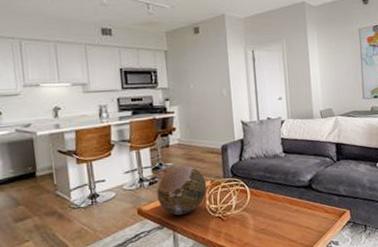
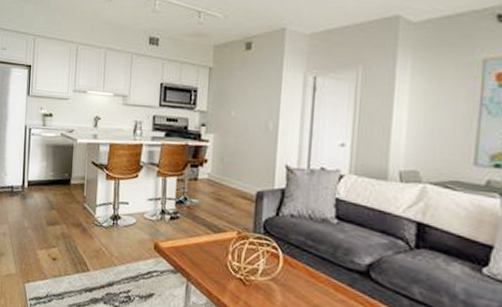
decorative orb: present [157,165,207,215] -> none [176,205,233,264]

